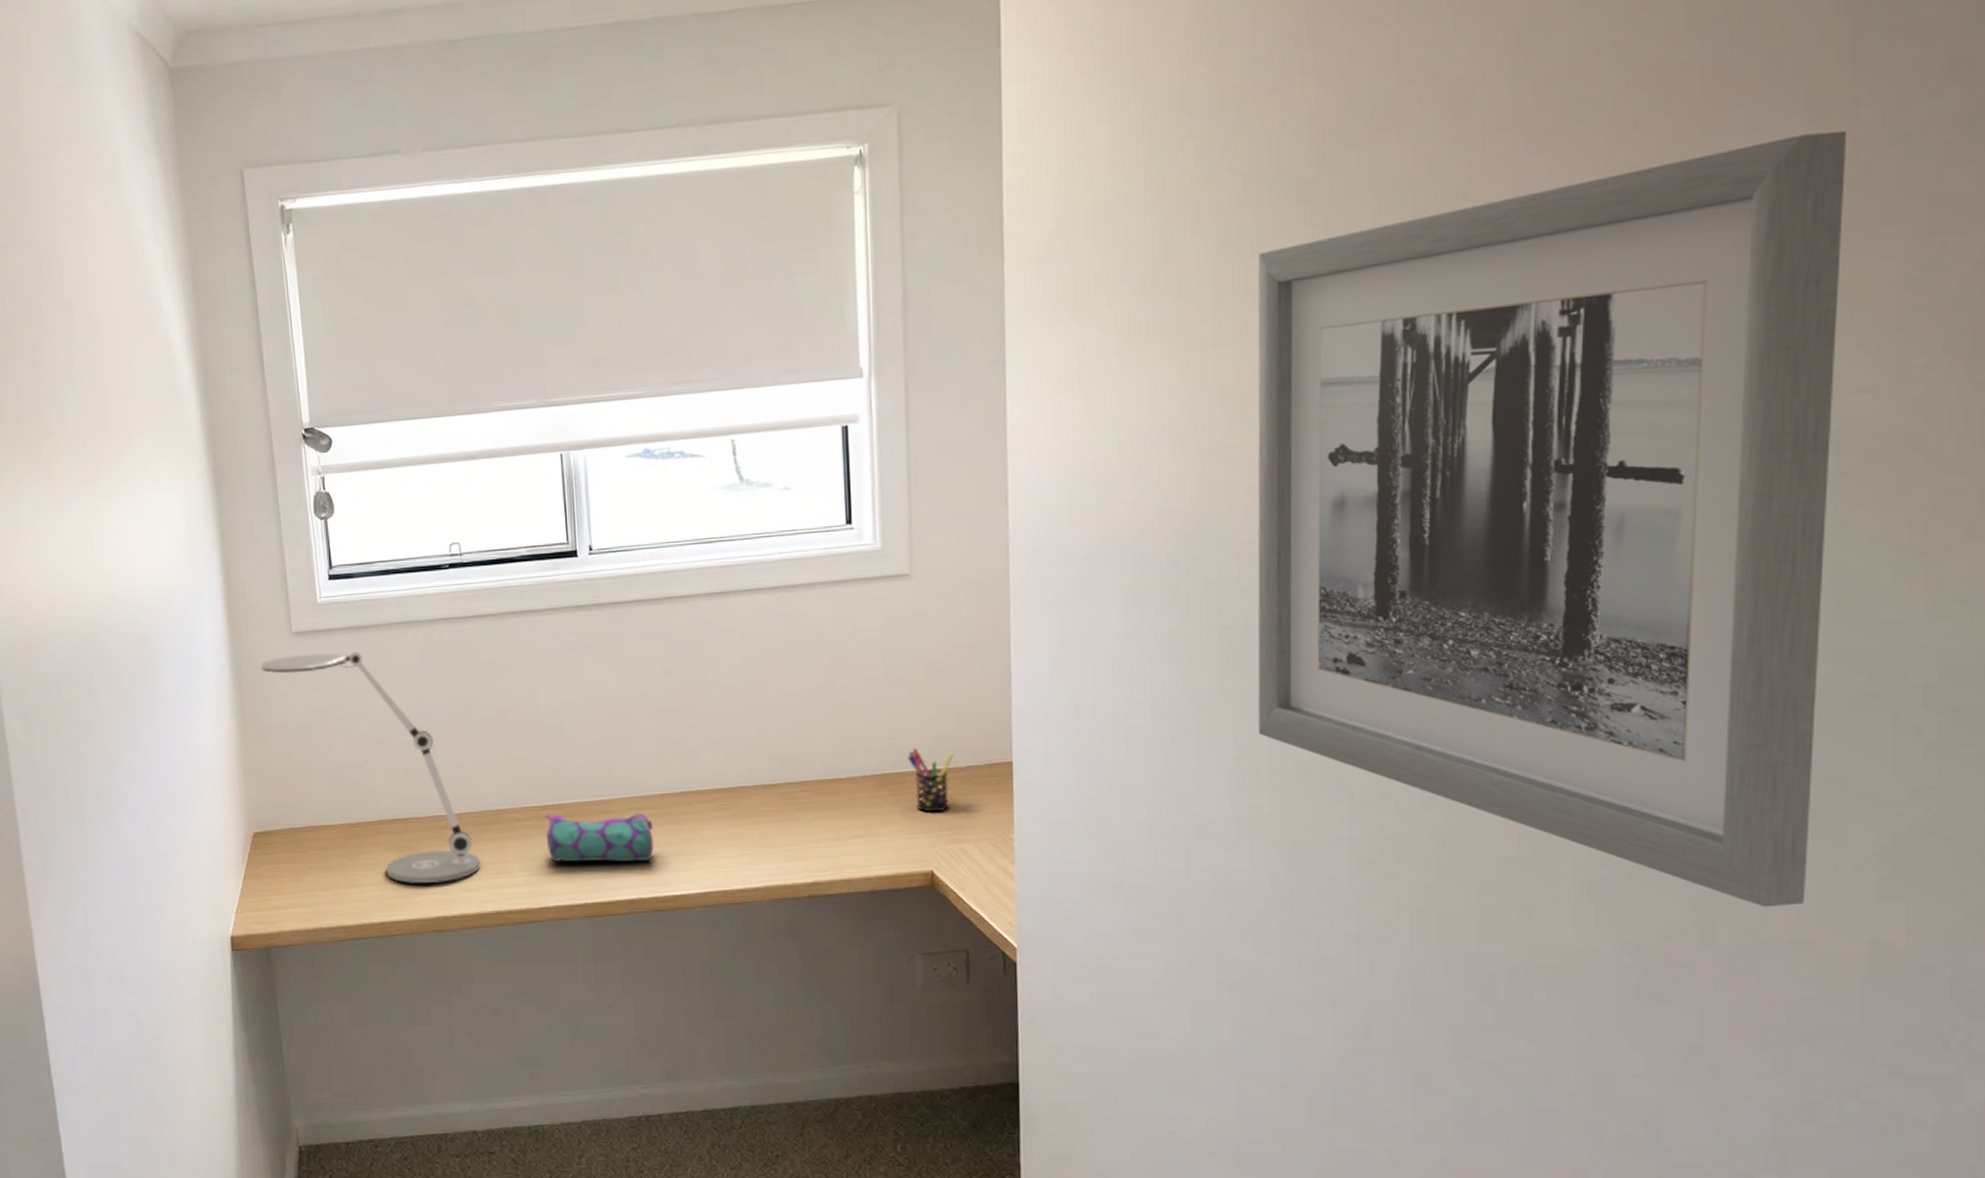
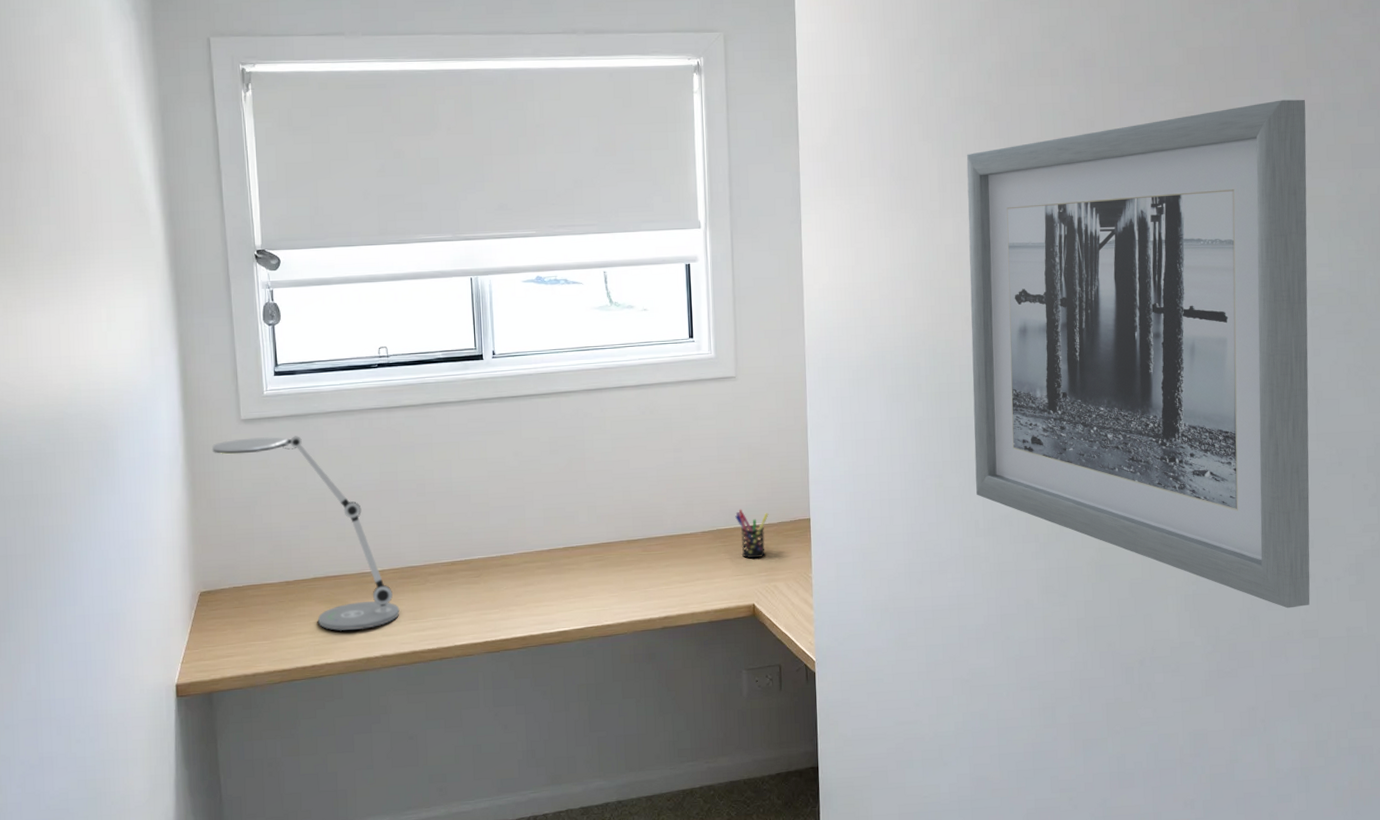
pencil case: present [544,812,654,863] -> none [454,564,542,608]

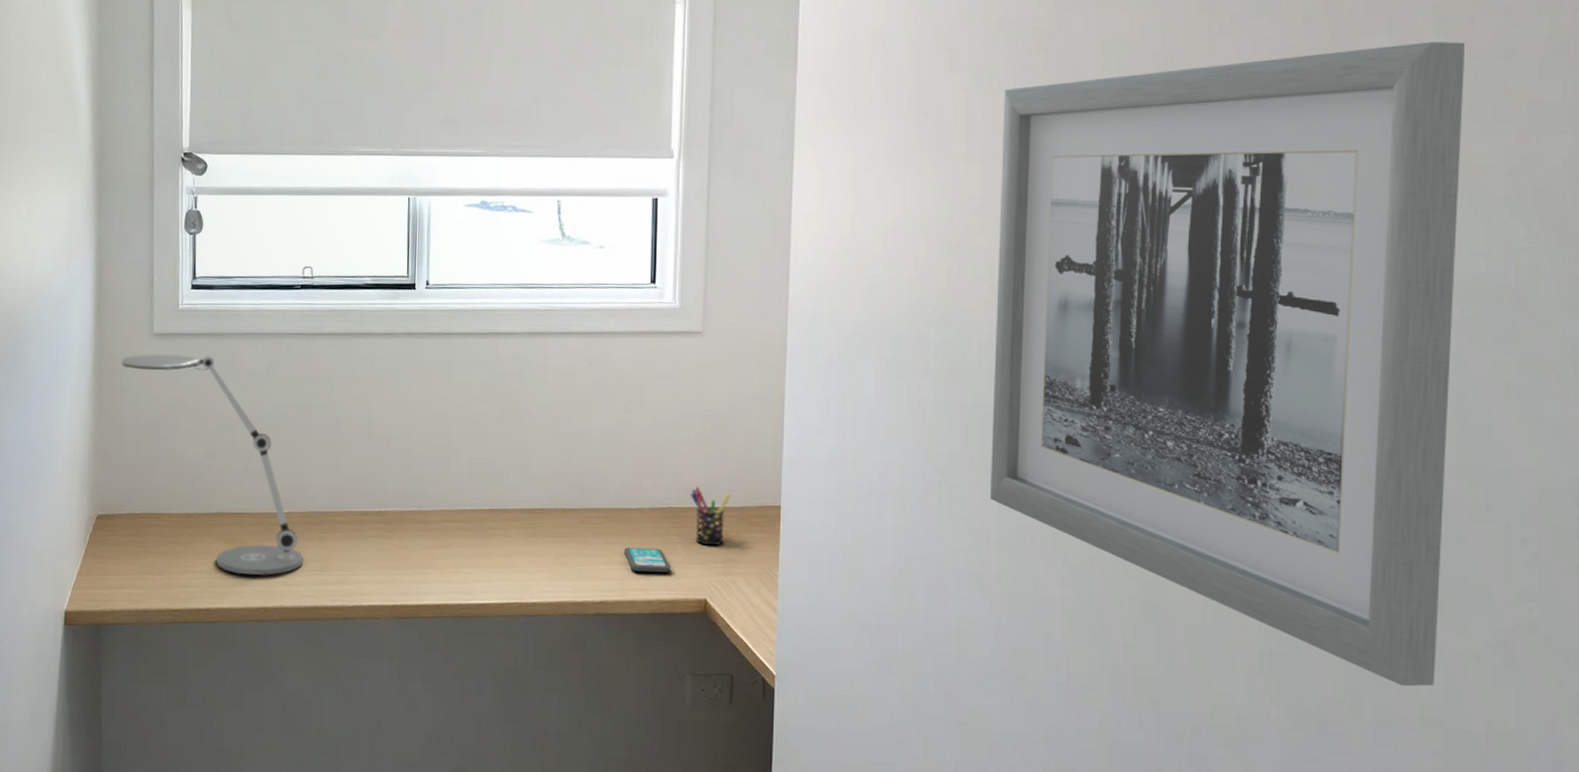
smartphone: none [683,565,723,587] -> present [624,547,671,573]

